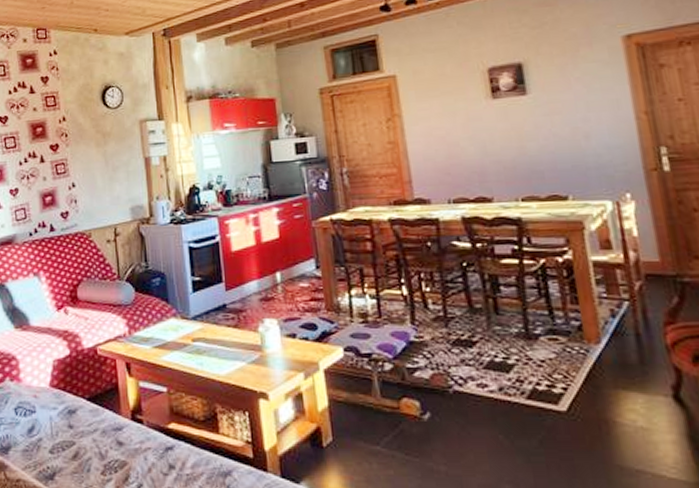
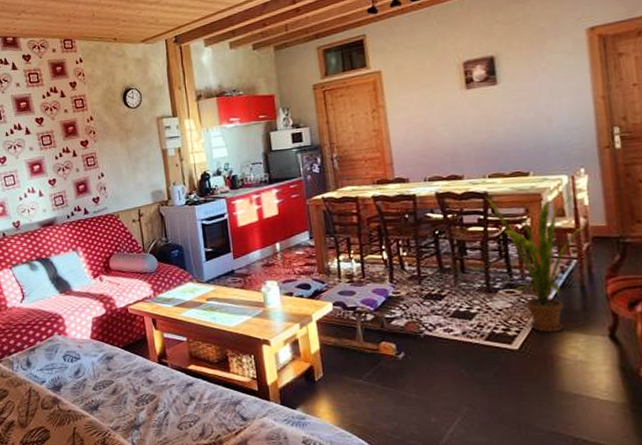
house plant: none [518,217,637,391] -> present [484,188,589,333]

